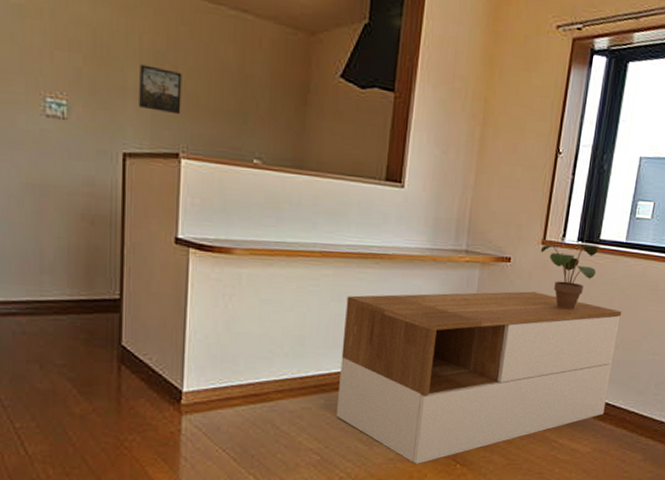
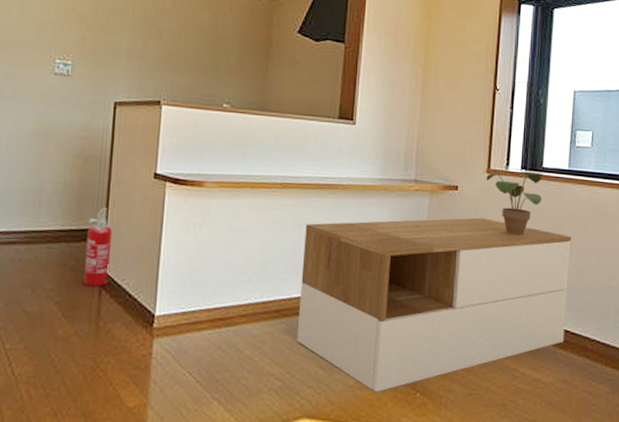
fire extinguisher: none [99,275,130,361] -> present [83,207,113,286]
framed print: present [139,64,182,115] -> none [129,30,166,69]

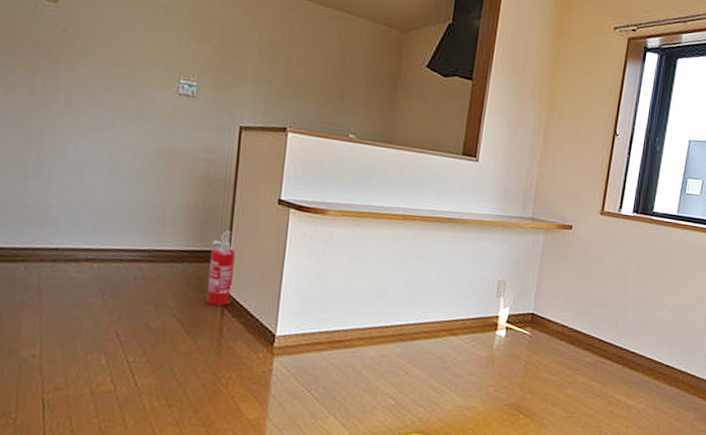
storage bench: present [296,218,572,392] -> none [411,254,674,413]
potted plant: present [486,171,542,236] -> none [599,214,652,275]

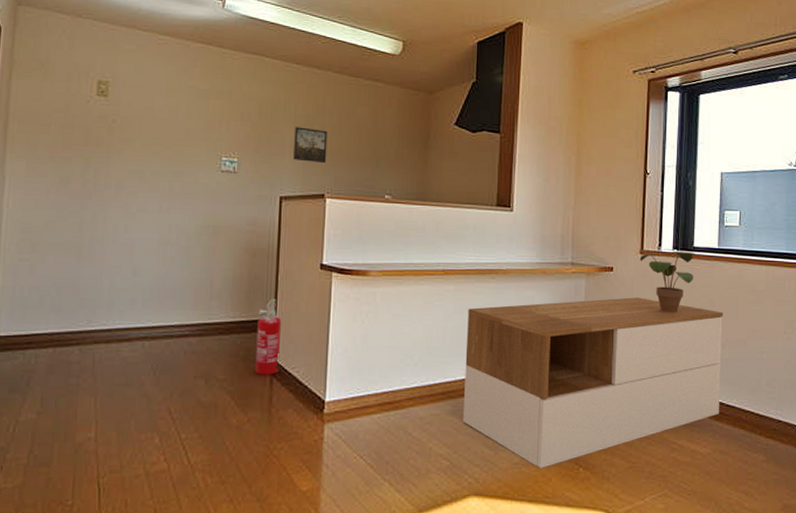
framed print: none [256,54,294,96] -> present [293,127,328,164]
storage bench: none [411,254,674,413] -> present [462,297,724,468]
potted plant: none [599,214,652,275] -> present [640,251,694,313]

